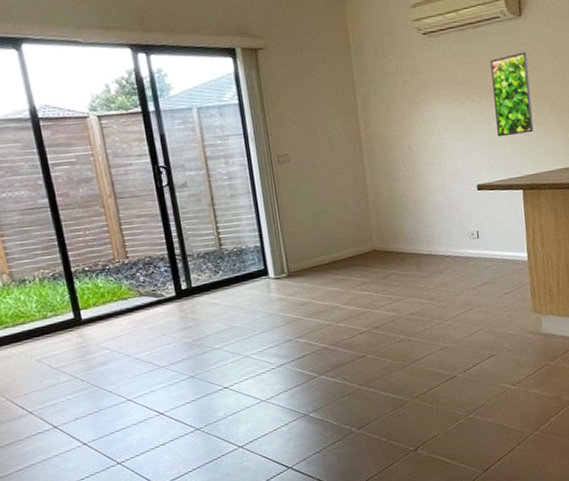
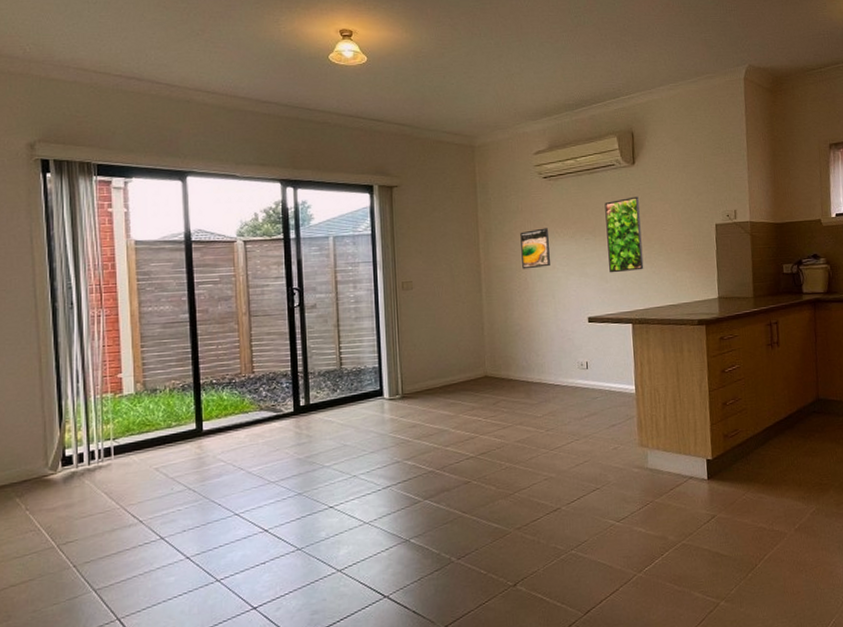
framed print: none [401,90,435,137] -> present [520,228,550,269]

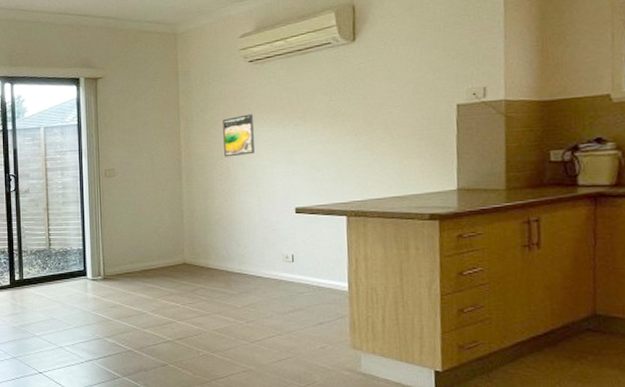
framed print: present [604,196,644,273] -> none [318,76,363,161]

